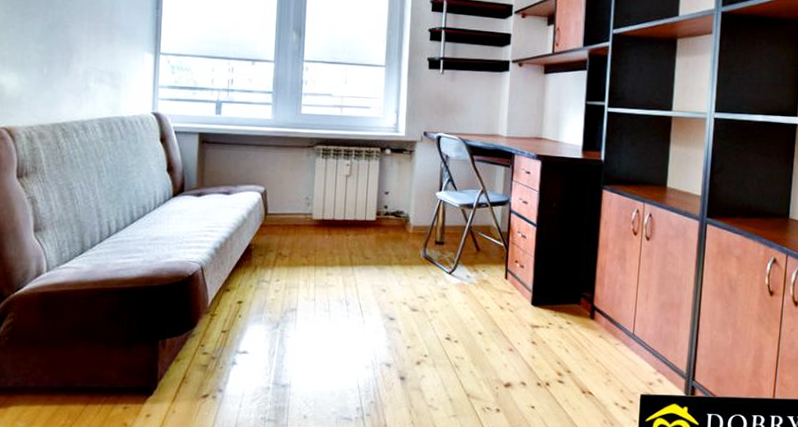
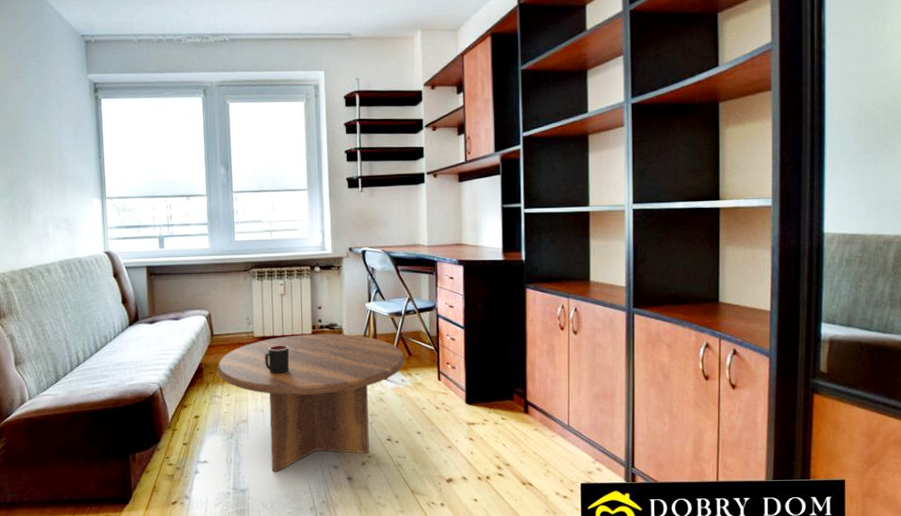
coffee table: none [268,220,472,368] -> present [217,334,405,473]
mug: none [321,229,350,262] -> present [264,345,290,375]

